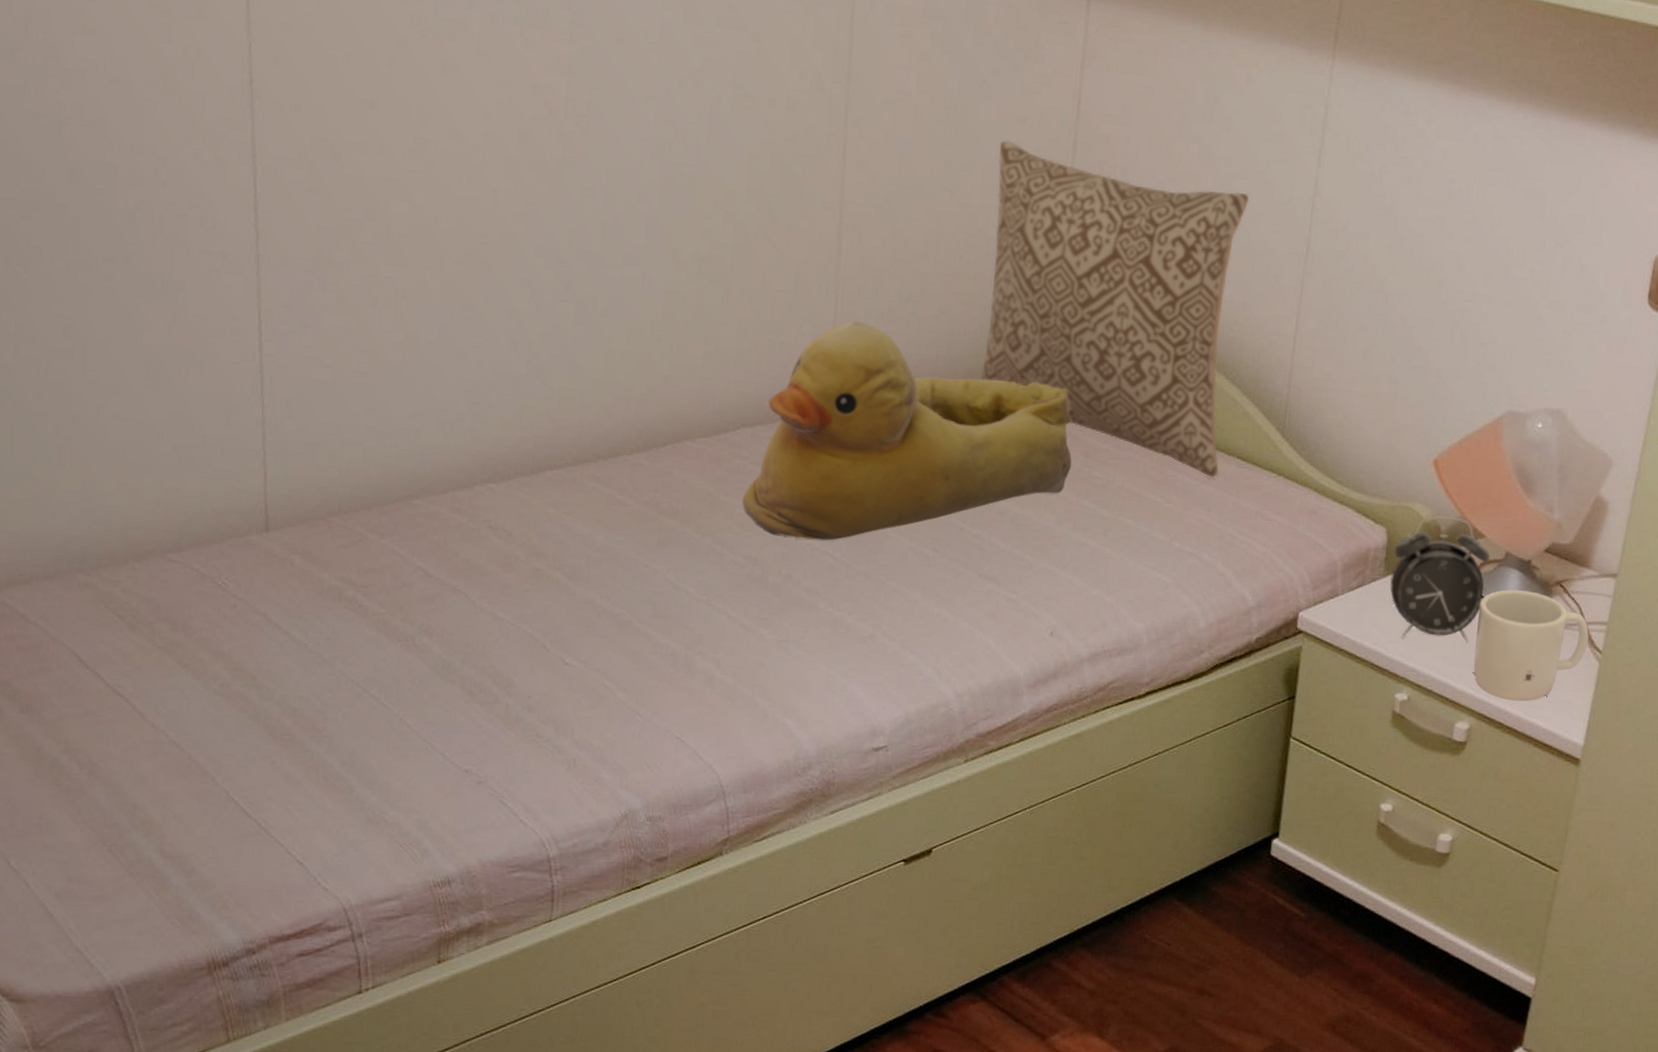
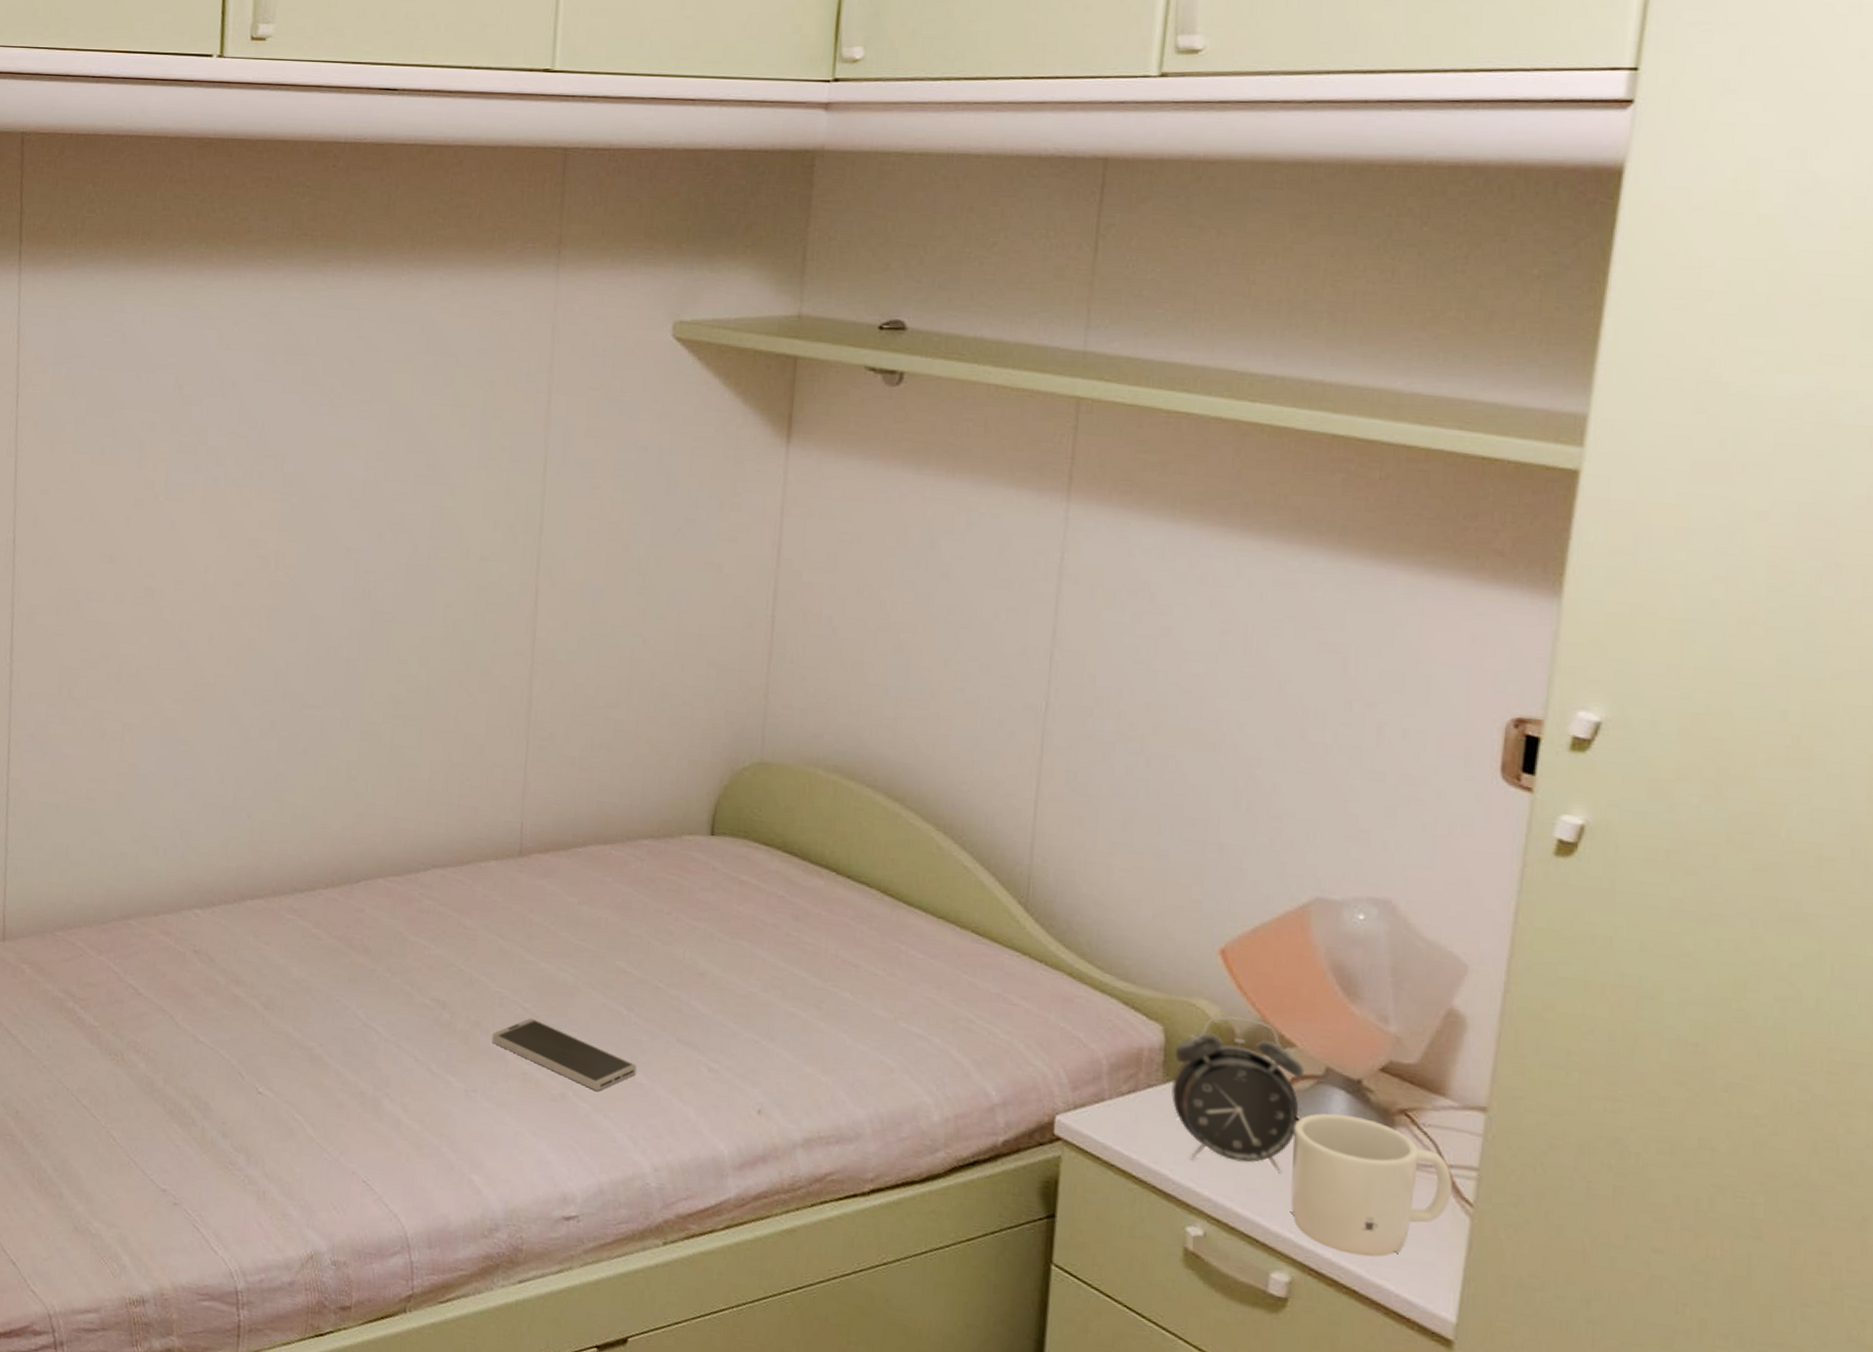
rubber duck: present [742,320,1072,541] -> none [431,765,779,990]
smartphone: none [803,566,941,629] -> present [492,1018,637,1091]
pillow: present [981,140,1250,478] -> none [678,588,975,952]

